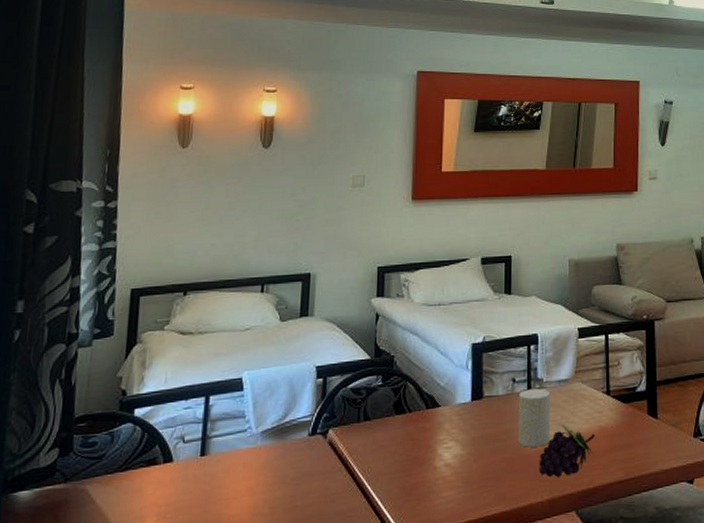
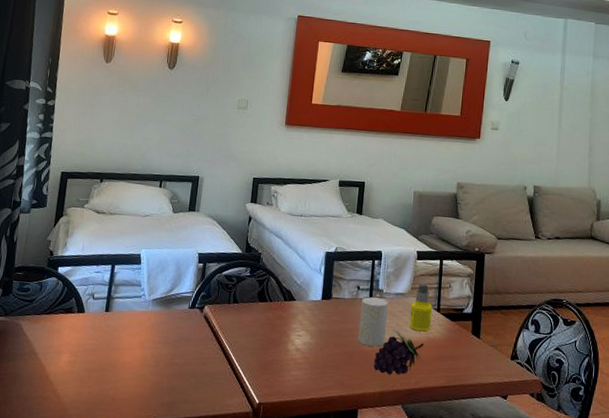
bottle: none [576,365,601,421] -> present [409,284,433,332]

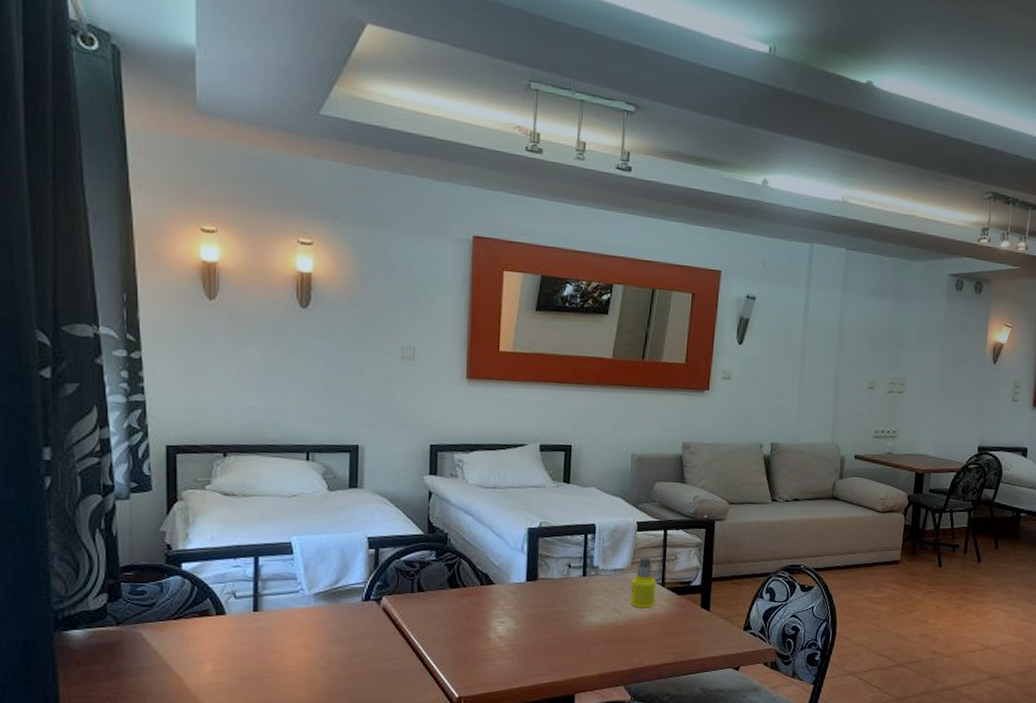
cup: present [358,297,388,347] -> none [572,575,605,628]
fruit: present [373,330,424,376] -> none [590,609,647,657]

